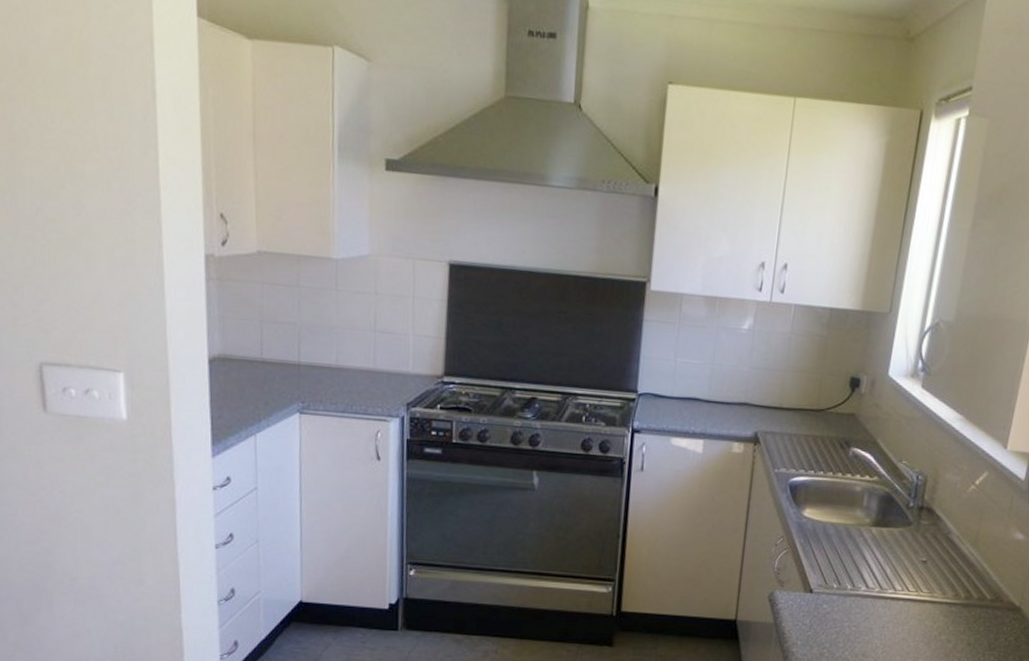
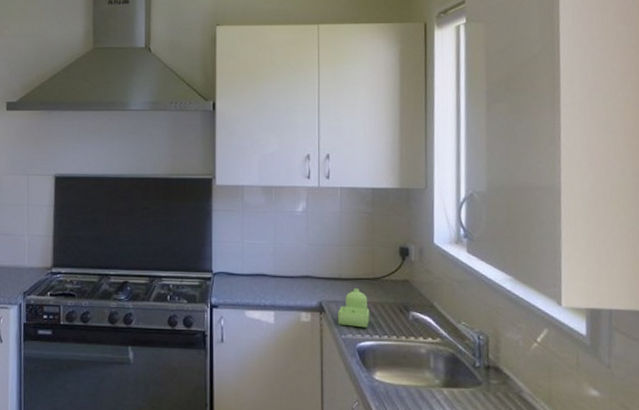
soap dispenser: none [772,420,809,462] -> present [338,288,370,327]

